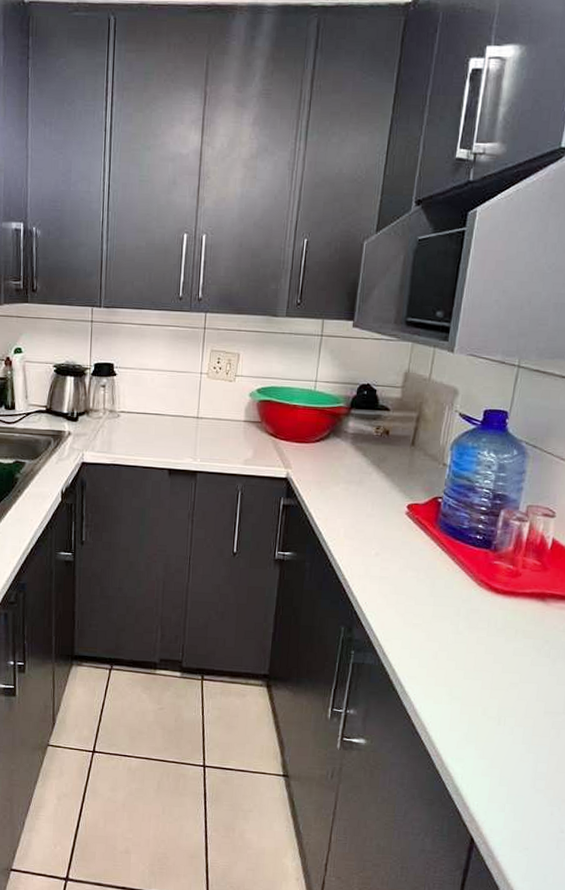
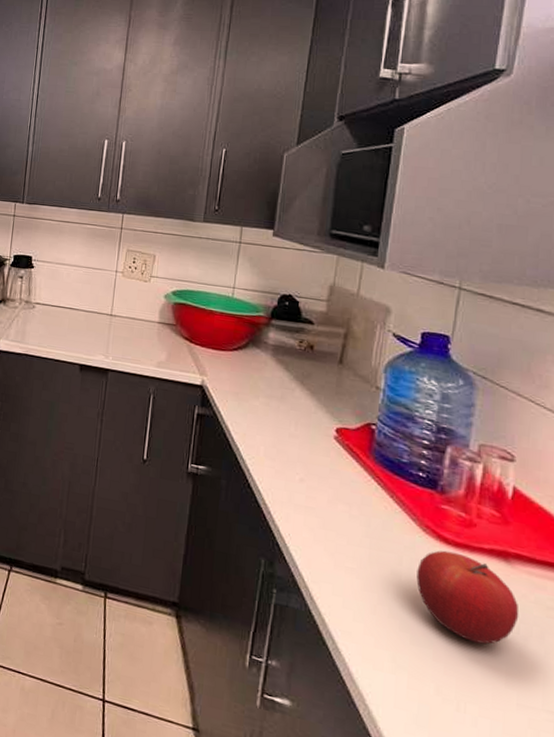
fruit: none [471,599,551,670] -> present [416,550,519,645]

